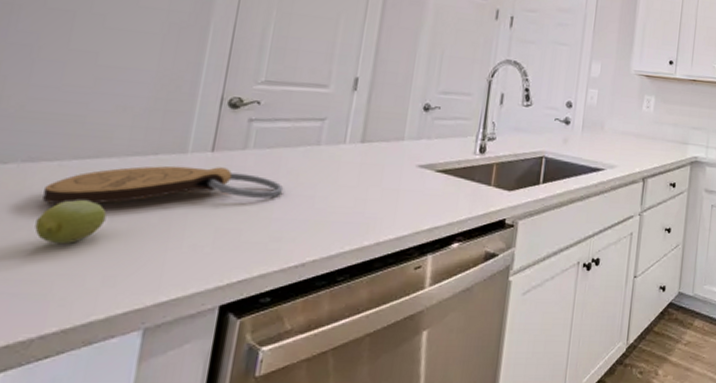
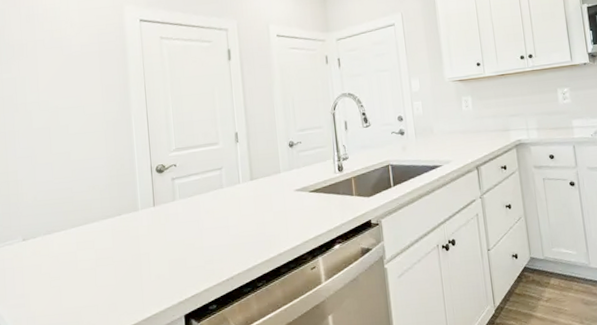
fruit: present [35,200,107,245] -> none [61,254,101,287]
cutting board: present [43,165,284,204] -> none [61,216,206,260]

